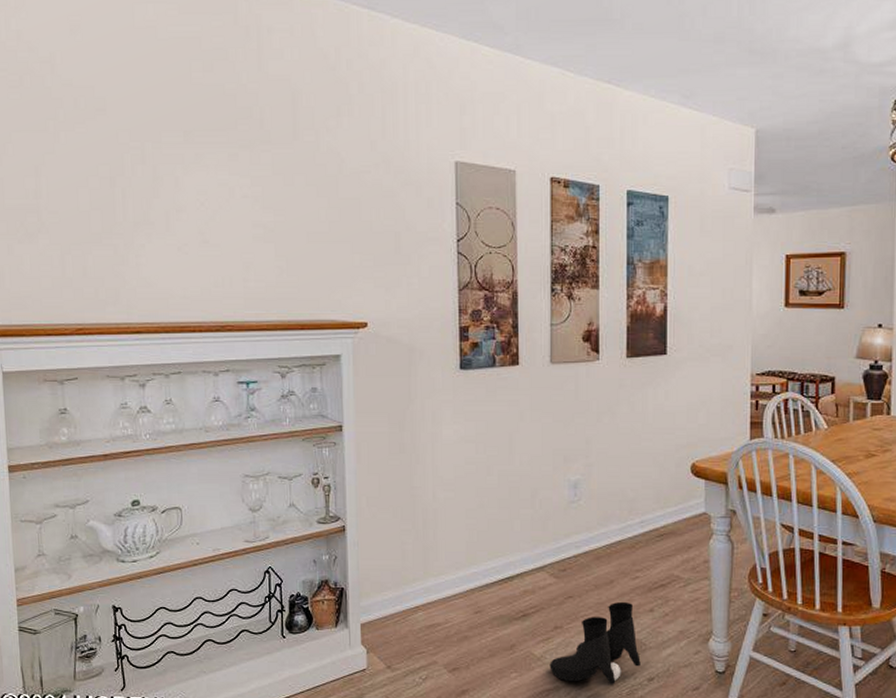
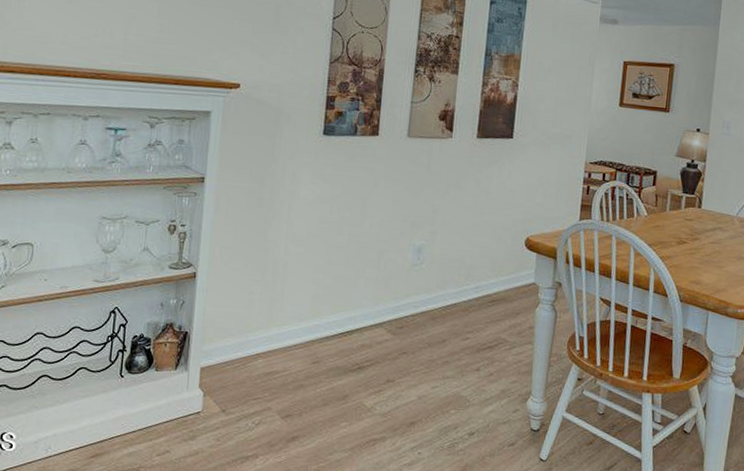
boots: present [550,601,641,685] -> none [378,360,464,437]

